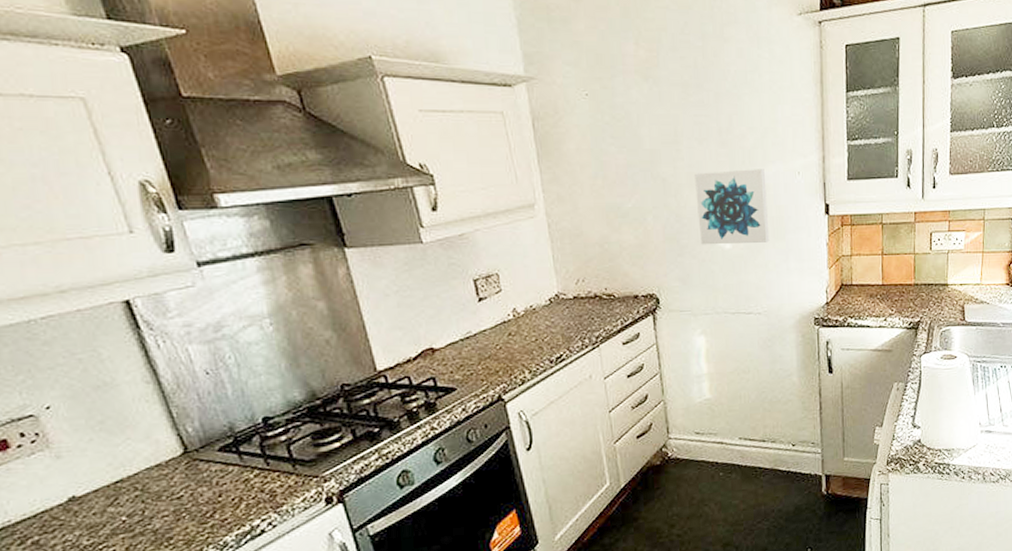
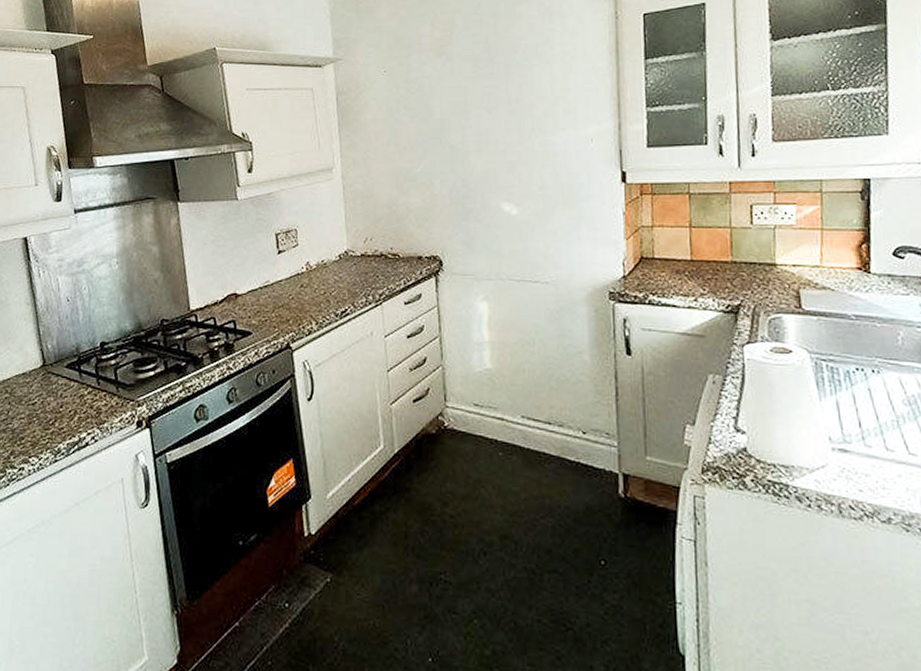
wall art: present [695,169,770,245] -> none [483,136,559,211]

